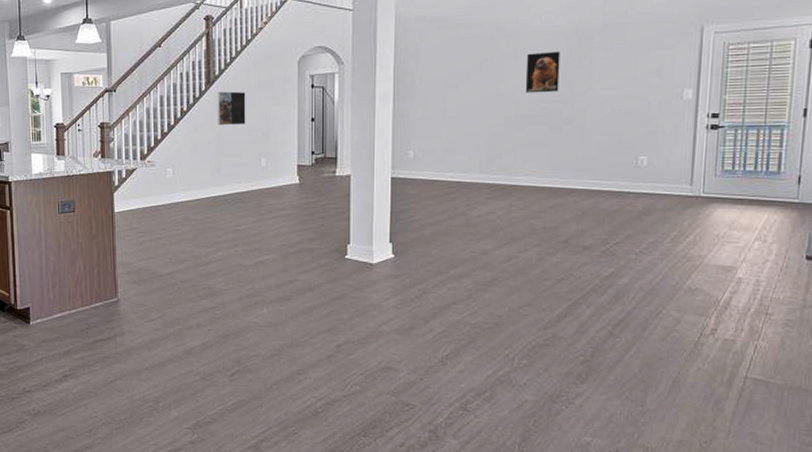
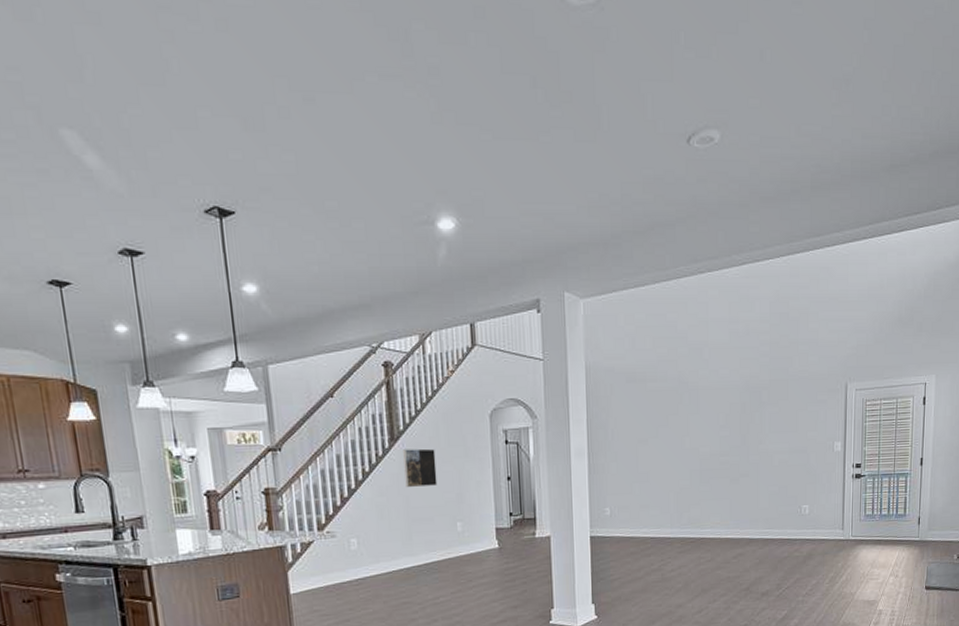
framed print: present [525,51,560,93] -> none [707,405,736,447]

